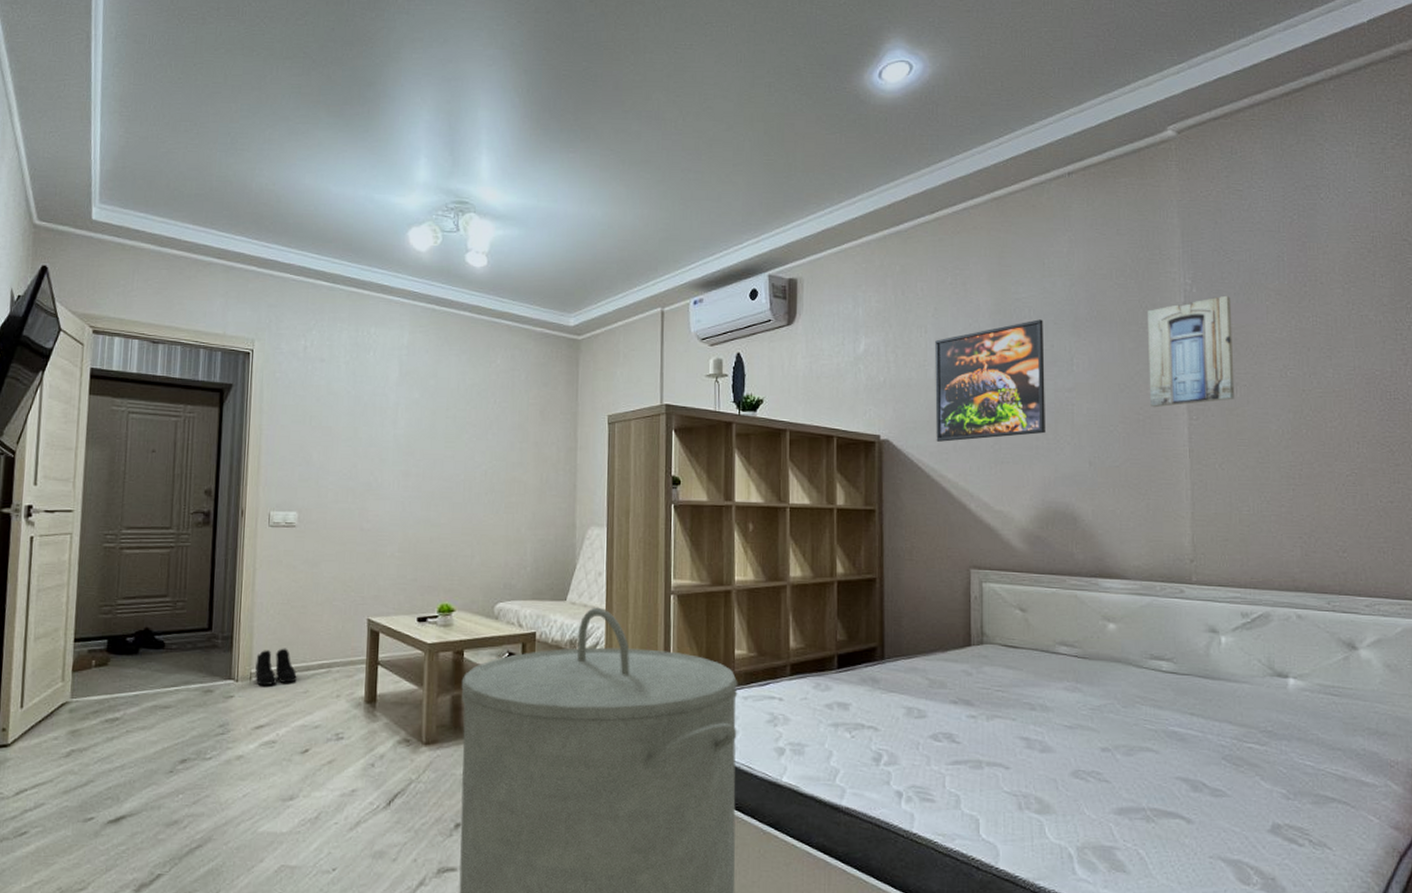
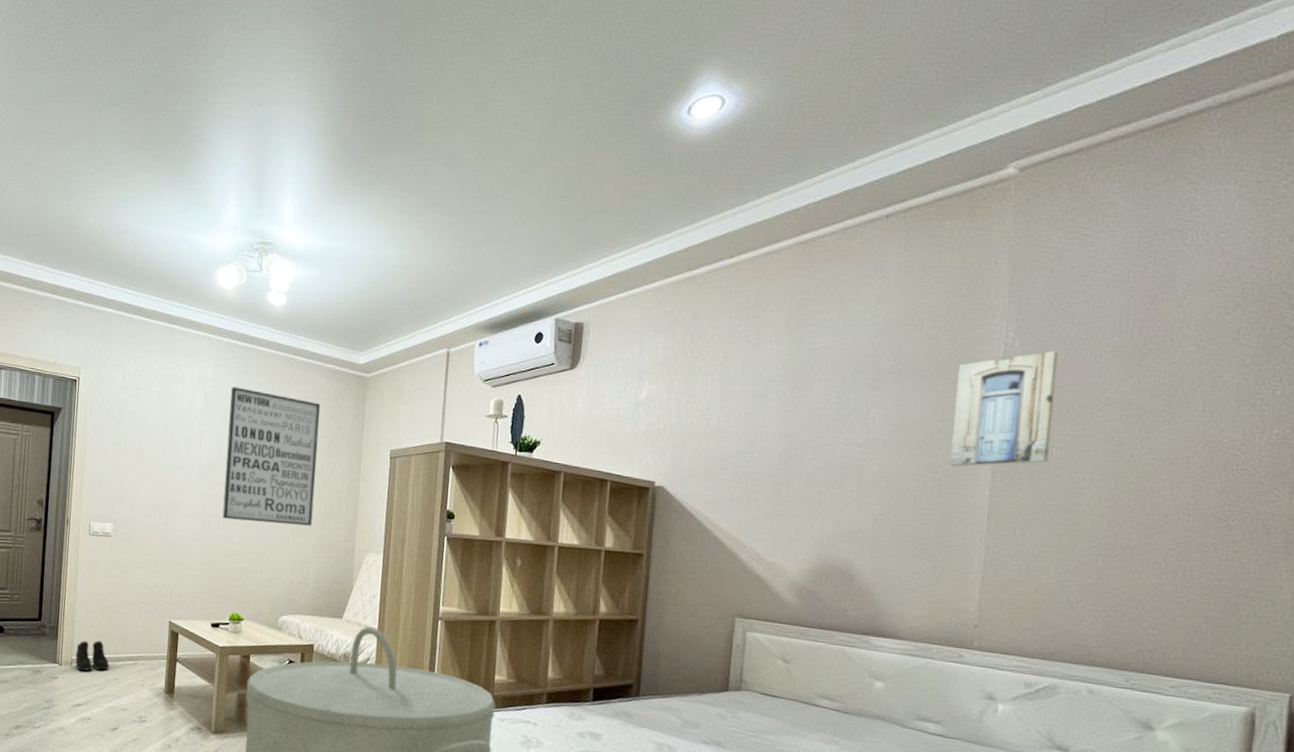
wall art: none [425,354,530,501] -> present [222,386,321,526]
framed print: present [935,319,1045,442] -> none [712,370,841,492]

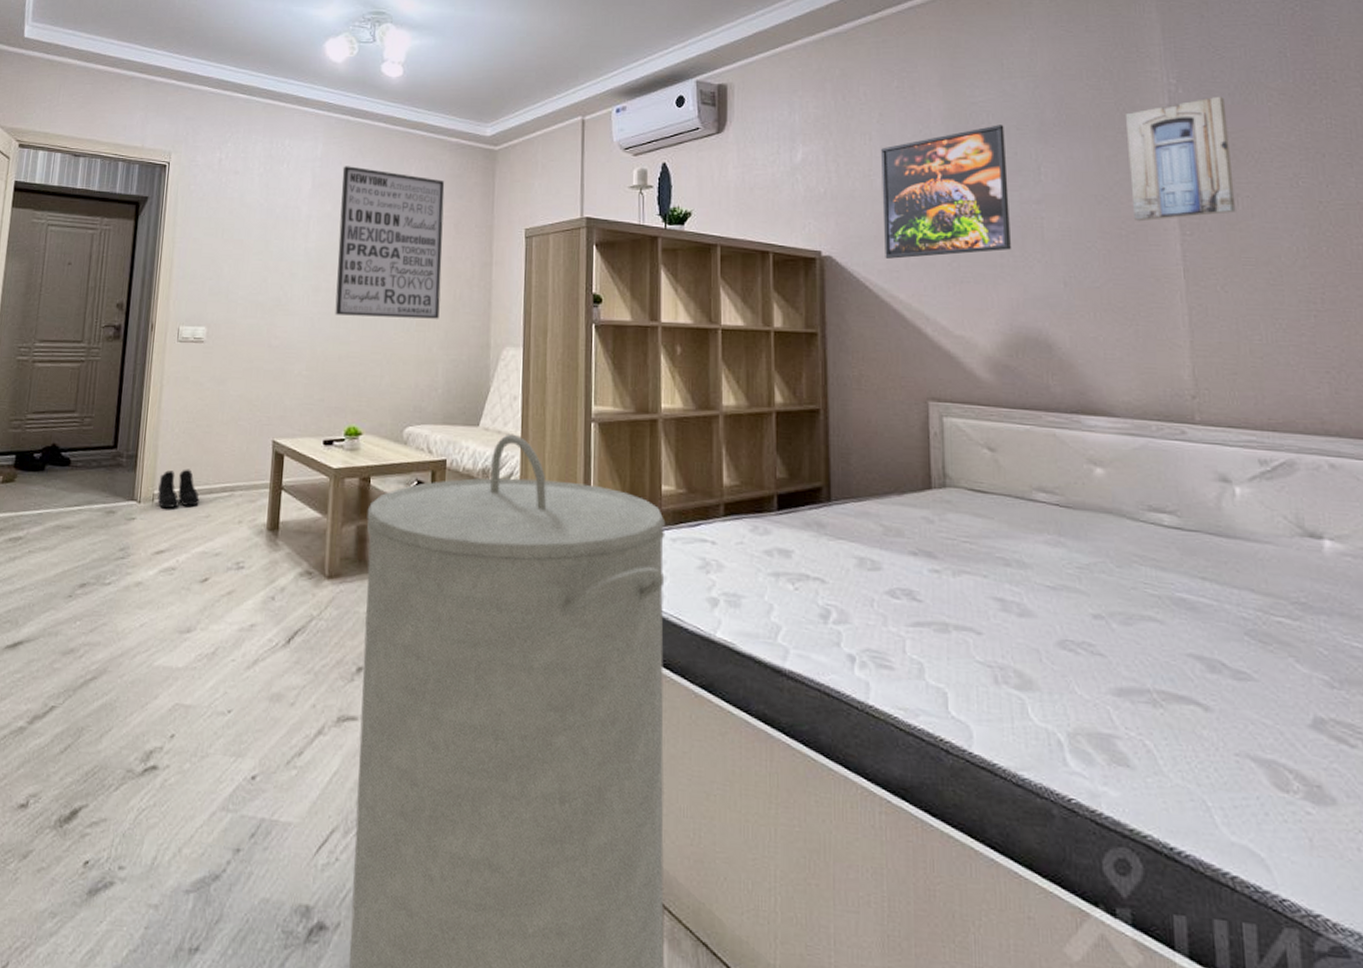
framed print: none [712,370,841,492] -> present [881,125,1011,259]

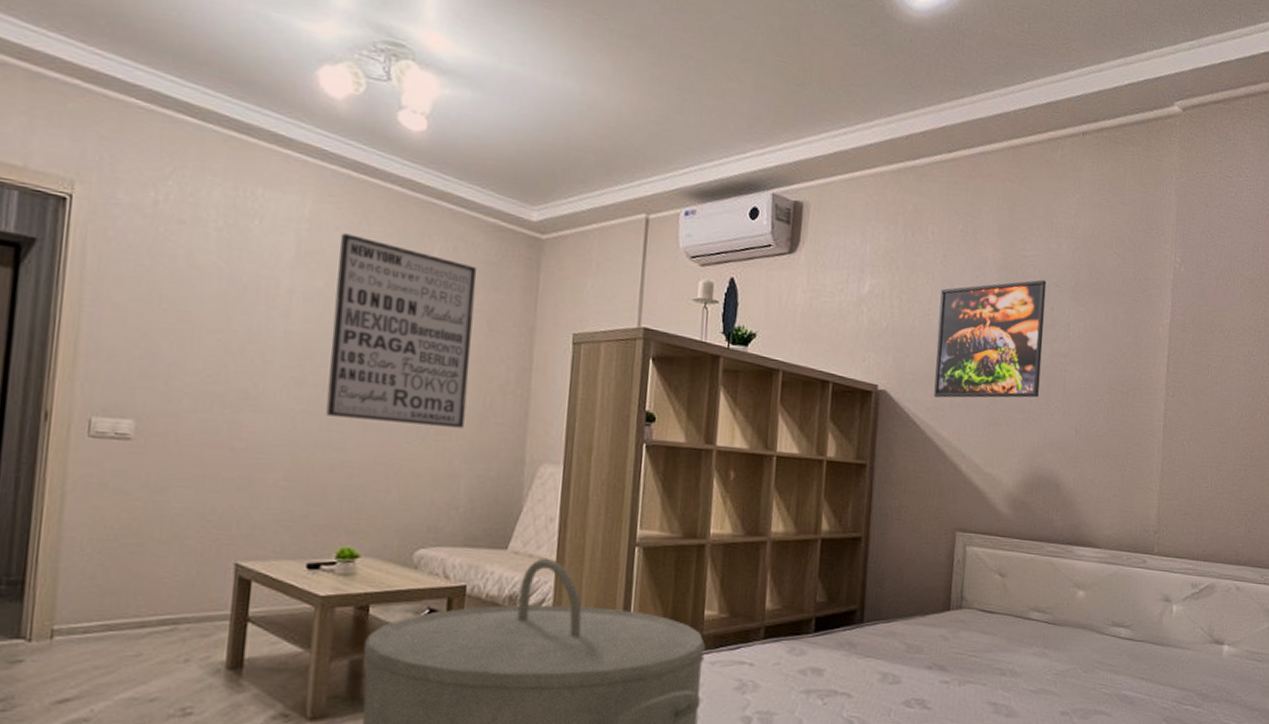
boots: present [157,469,200,509] -> none [59,598,126,648]
wall art: present [1126,96,1236,222] -> none [1134,278,1212,381]

